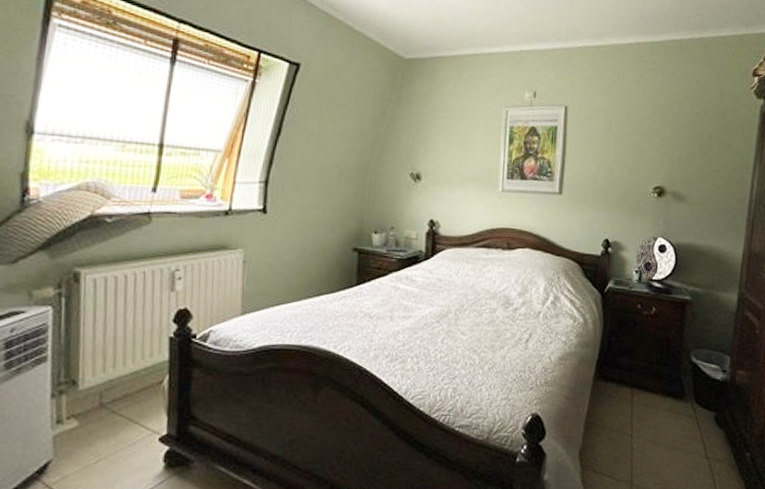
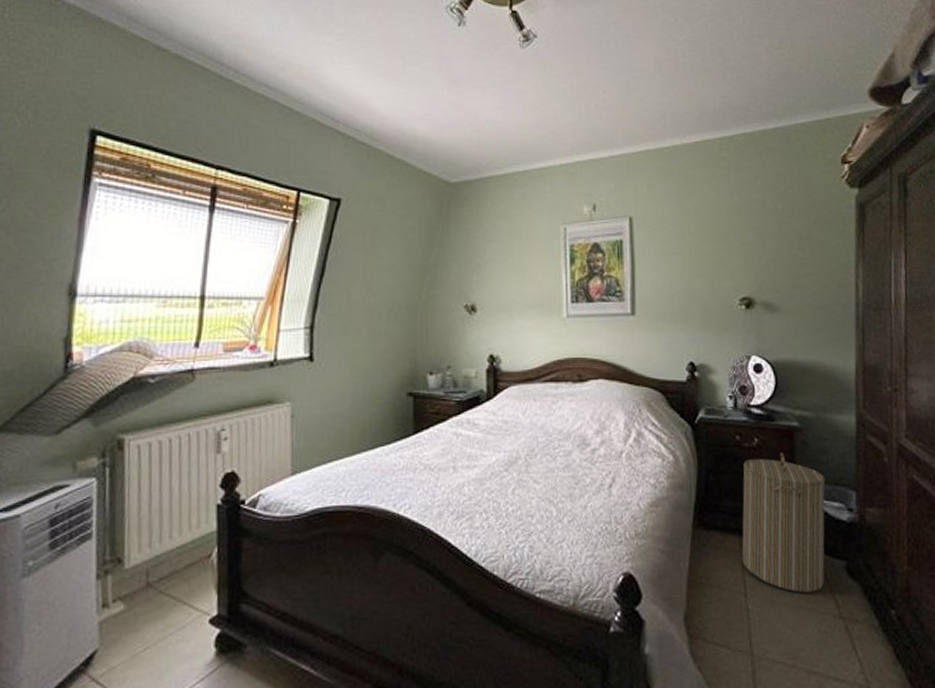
laundry hamper: none [632,321,707,436] -> present [742,453,826,593]

